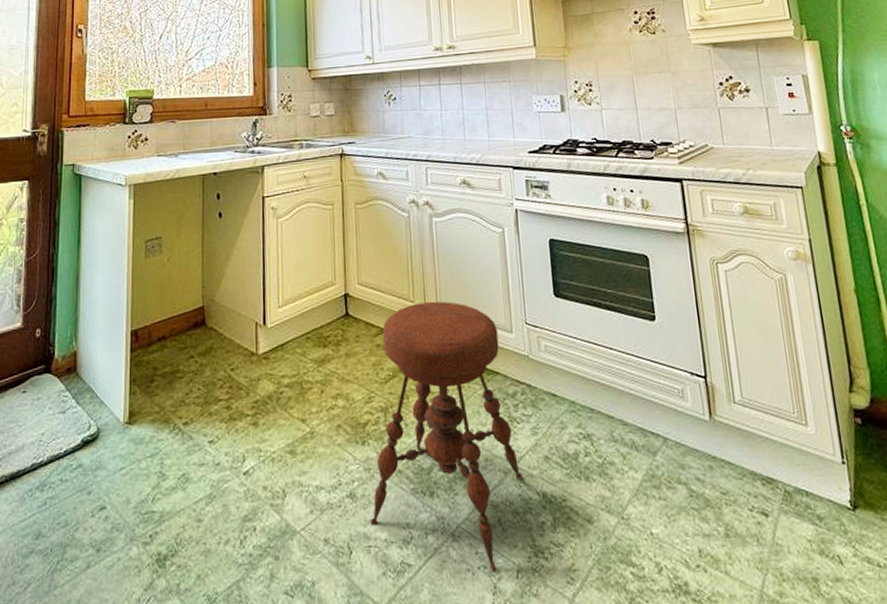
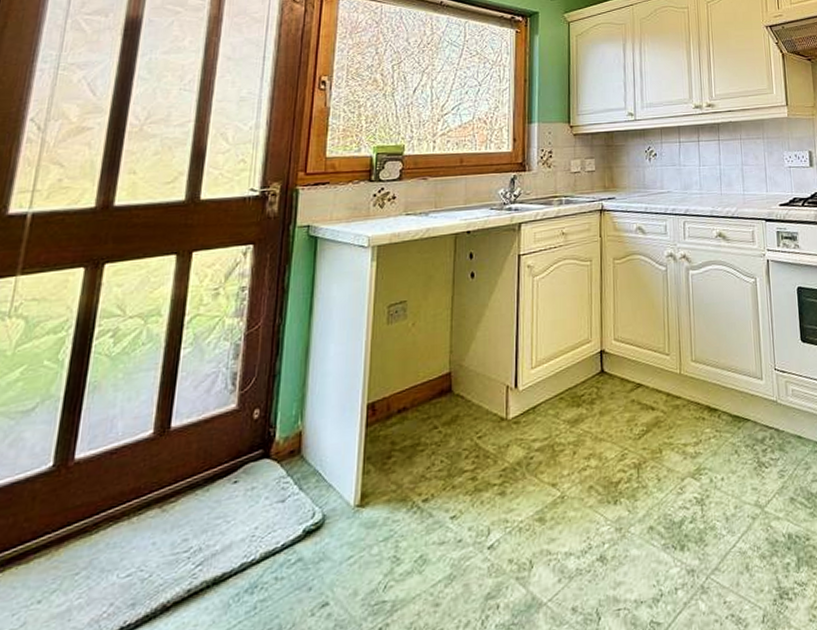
stool: present [370,301,522,571] -> none [620,352,769,619]

